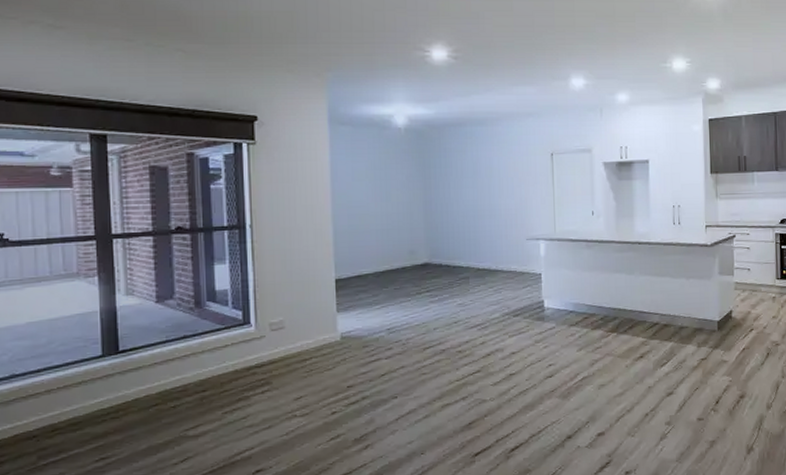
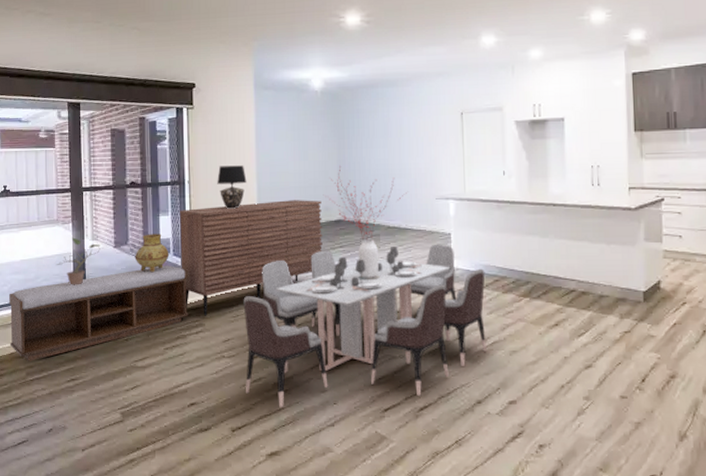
bench: none [10,320,252,443] -> present [9,265,189,361]
potted plant: none [77,293,138,349] -> present [56,237,100,285]
ceramic vessel: none [183,285,227,329] -> present [135,233,169,273]
sideboard: none [239,243,408,374] -> present [179,200,323,316]
table lamp: none [285,207,321,255] -> present [217,165,247,209]
dining table: none [318,207,576,464] -> present [243,166,487,407]

